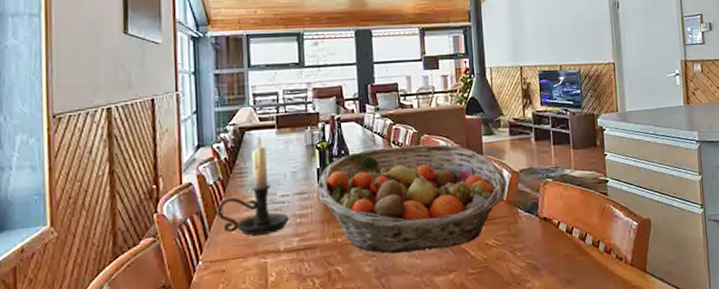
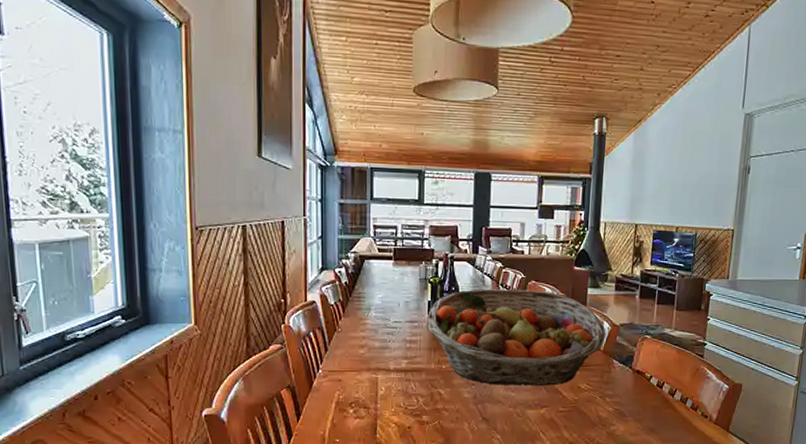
candle holder: present [217,133,289,236] -> none [336,263,400,354]

